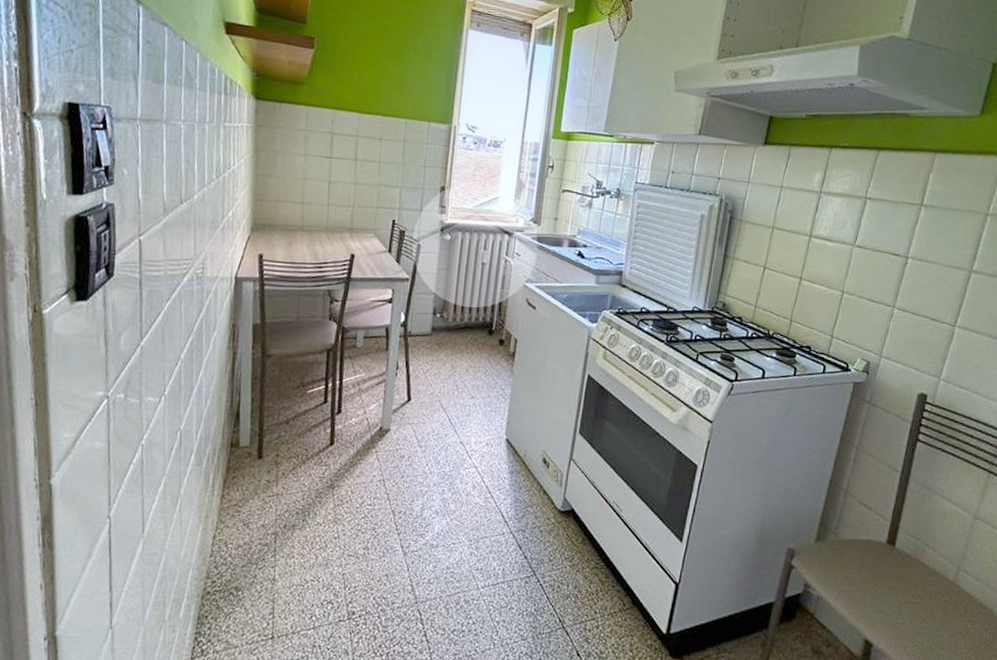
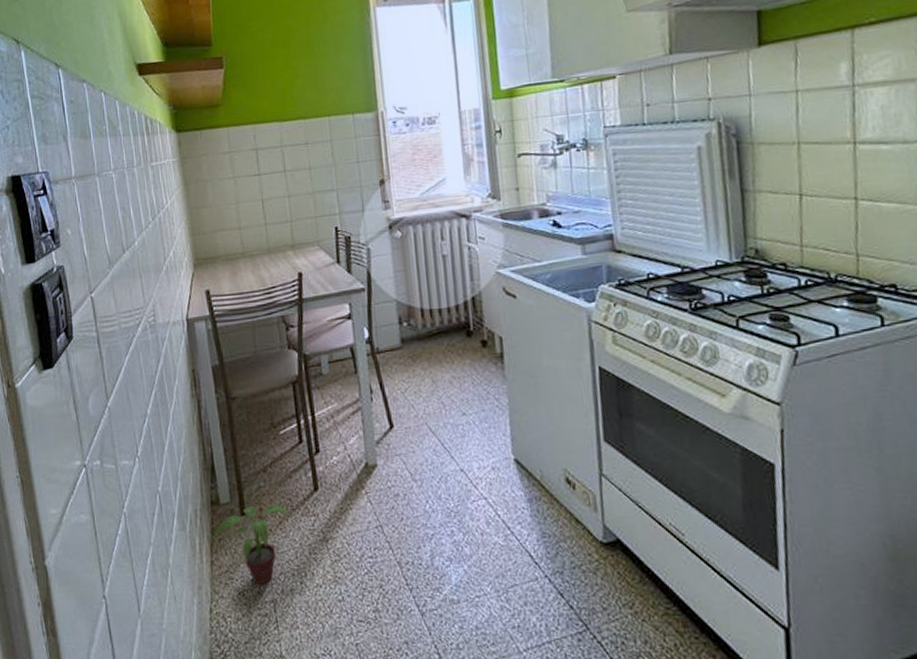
potted plant: none [227,452,305,520] -> present [213,504,292,585]

